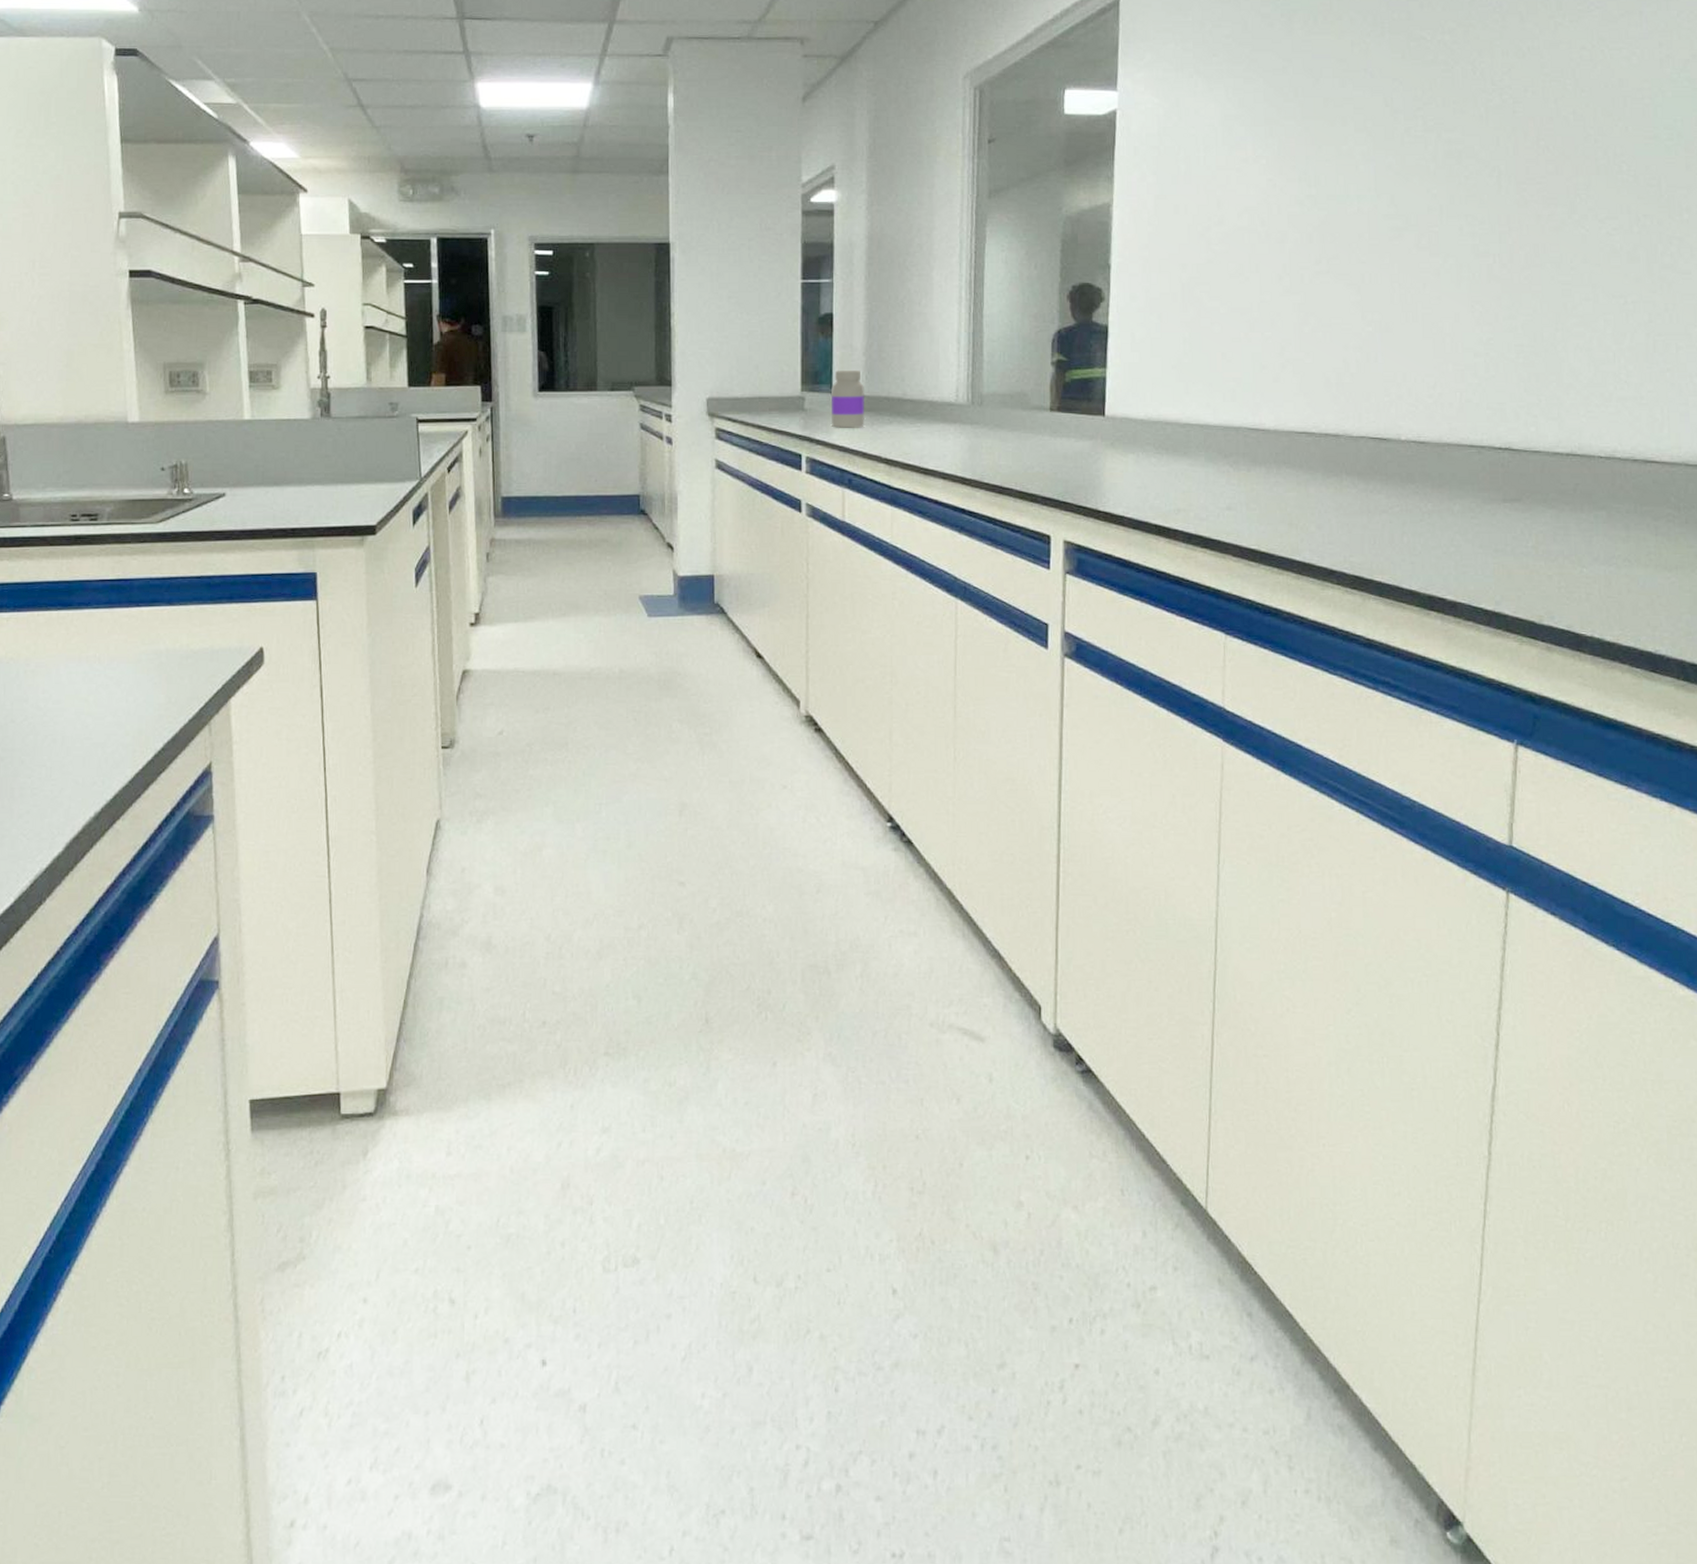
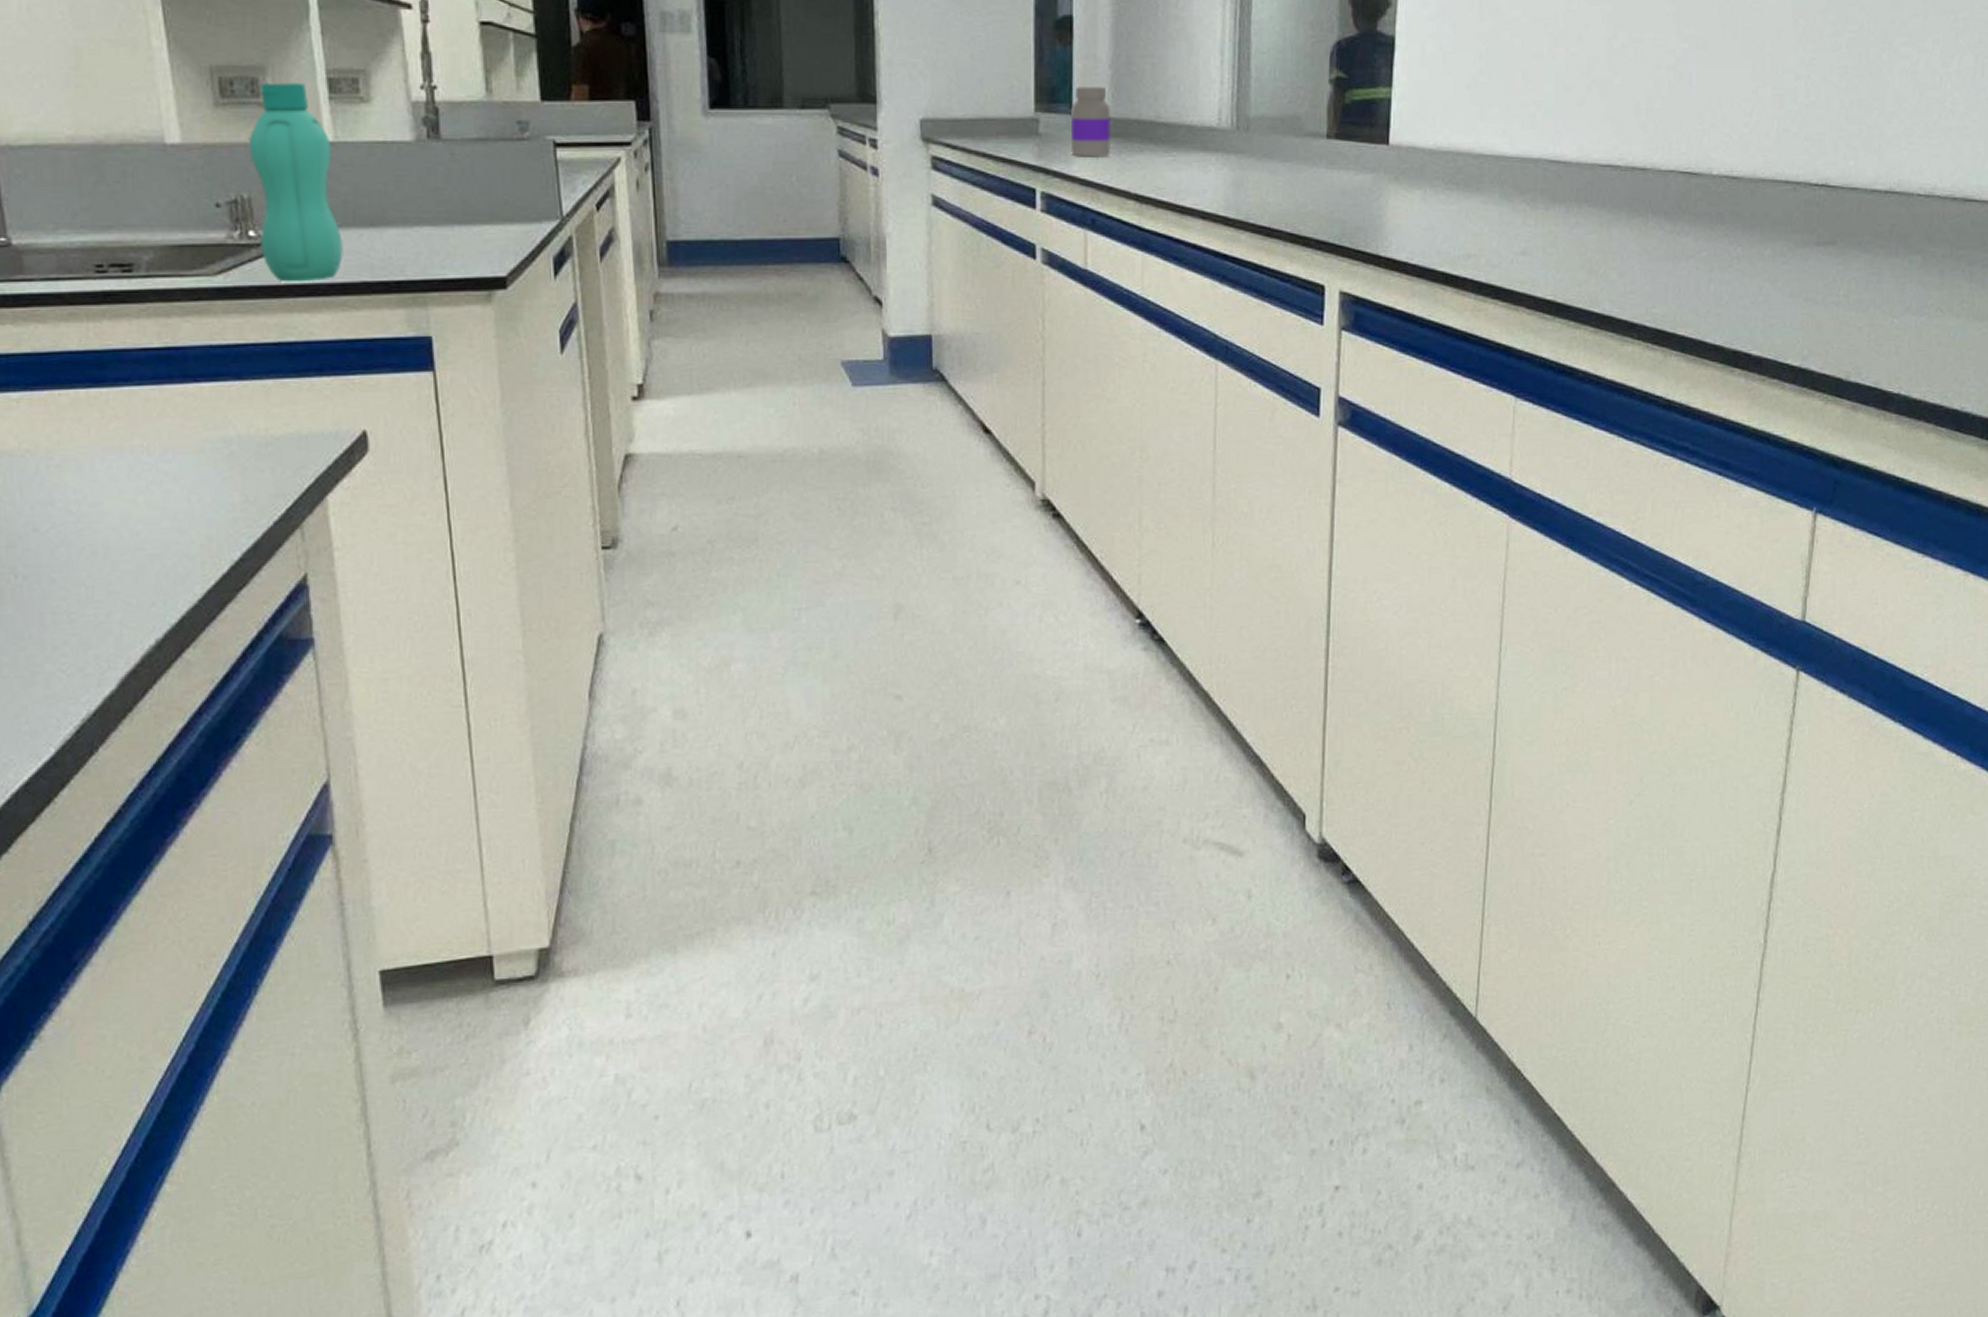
bottle: none [188,375,253,529] -> present [249,82,343,282]

